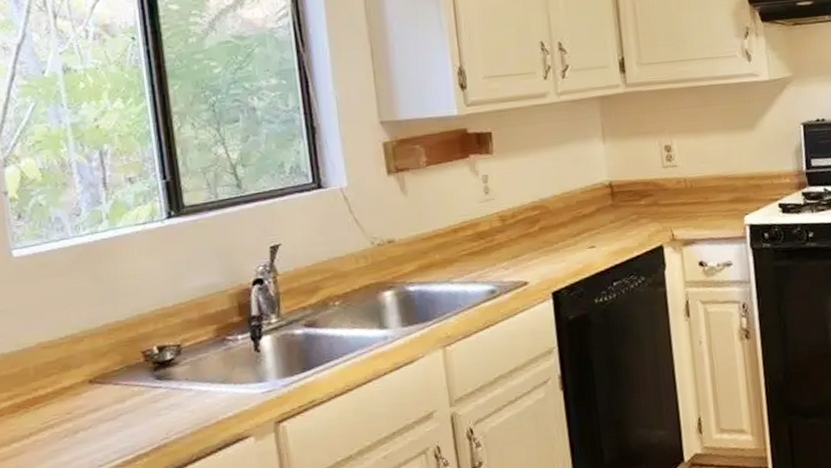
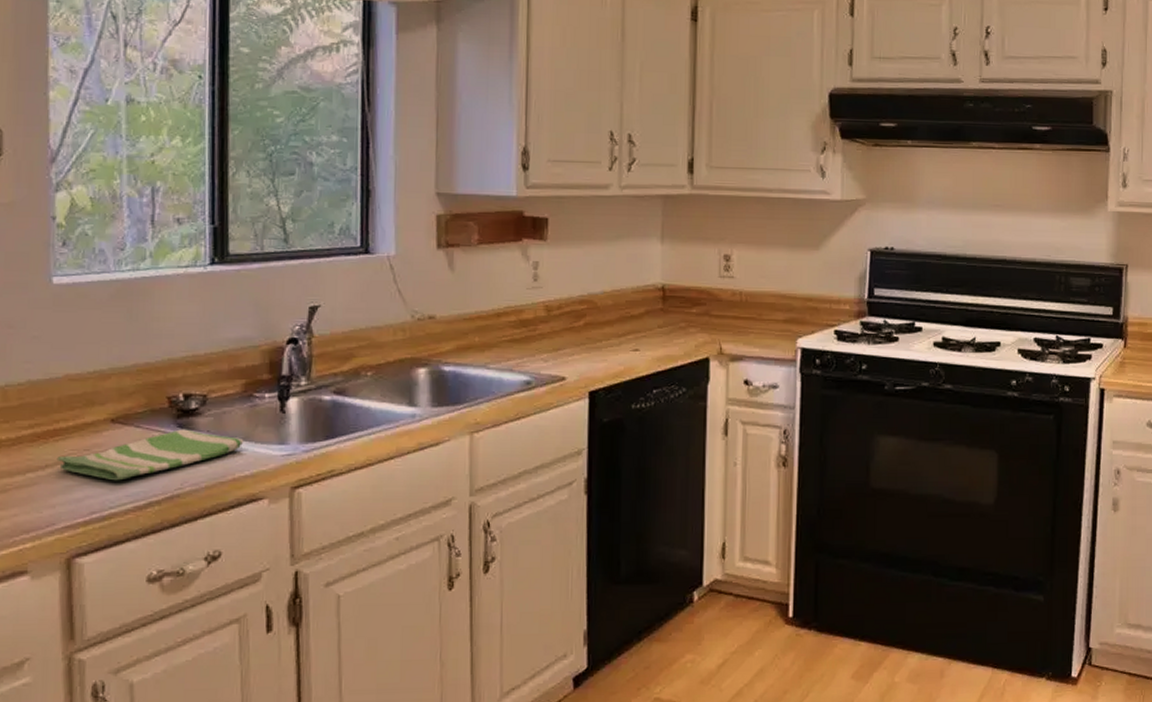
dish towel: none [40,380,223,440] -> present [56,429,244,481]

